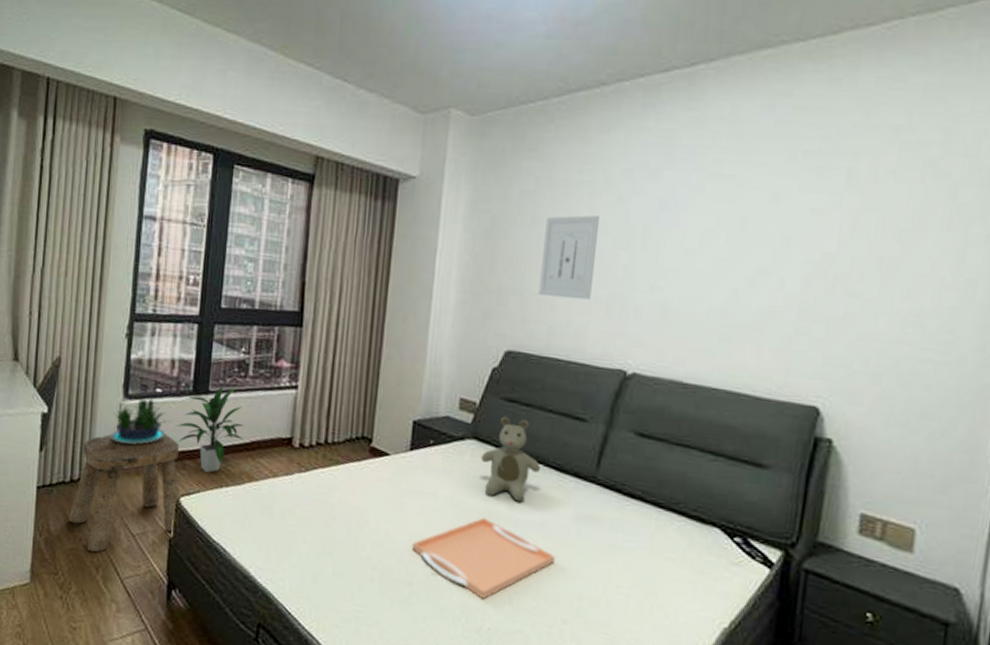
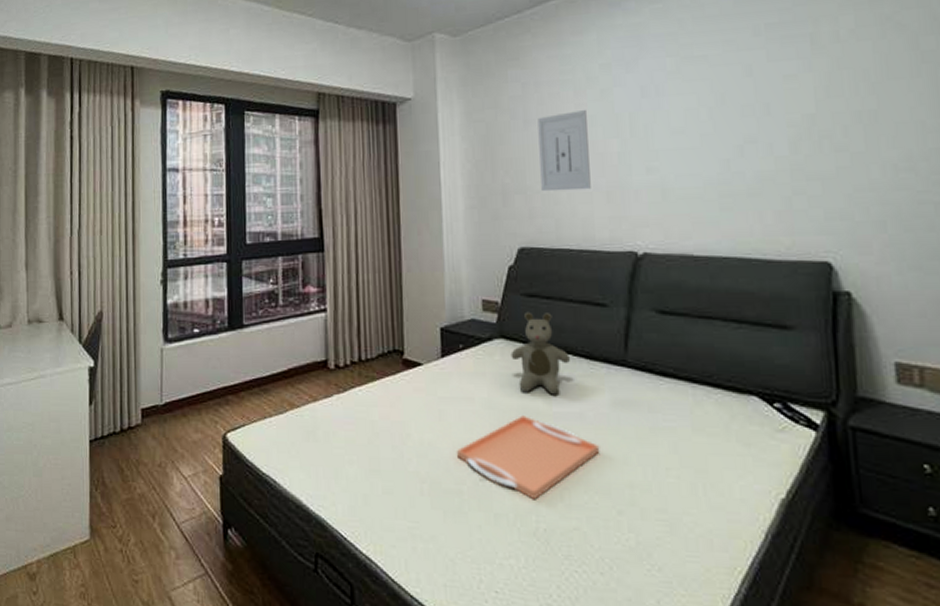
stool: present [69,434,181,553] -> none [122,372,227,500]
potted plant: present [111,399,172,445] -> none [155,340,211,388]
indoor plant: present [174,386,244,473] -> none [214,317,281,405]

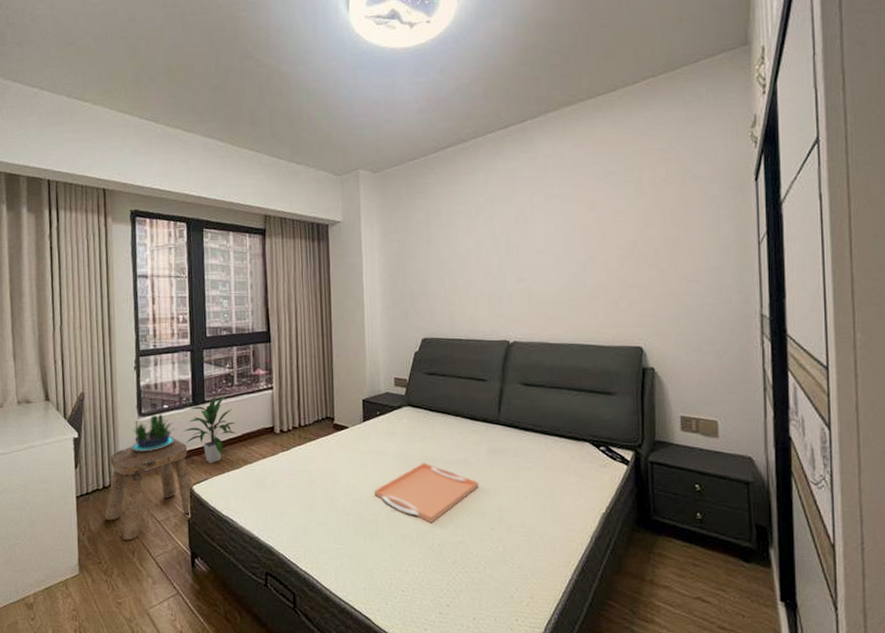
stool: none [122,372,227,500] -> present [105,439,193,541]
potted plant: none [155,340,211,388] -> present [131,414,179,452]
indoor plant: none [214,317,281,405] -> present [181,394,236,463]
teddy bear: present [510,311,571,395] -> none [415,386,460,447]
wall art: present [537,109,591,192] -> none [438,233,477,296]

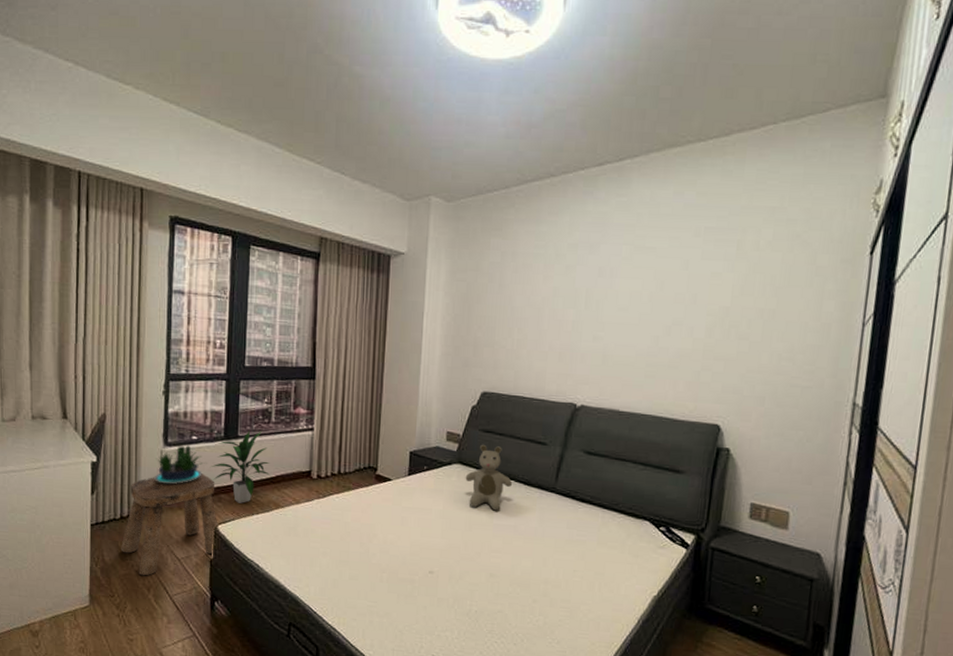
serving tray: present [373,463,479,524] -> none [412,525,526,589]
teddy bear: none [415,386,460,447] -> present [465,444,513,511]

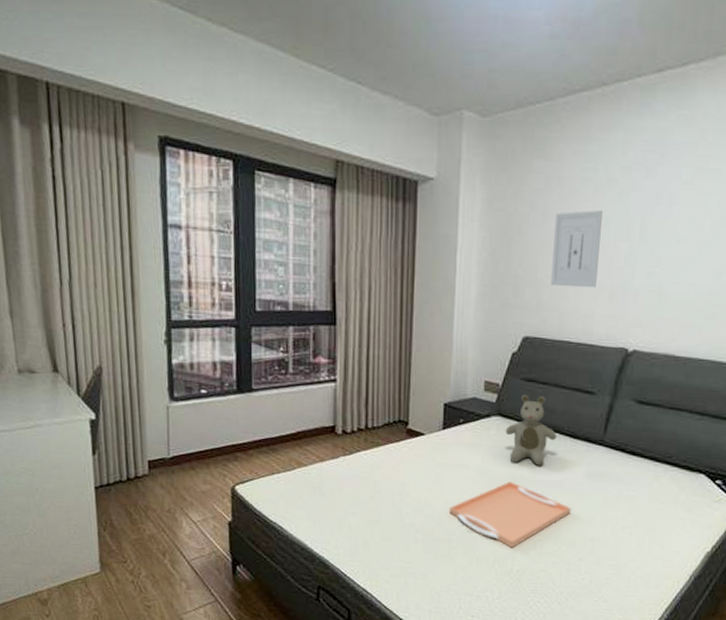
stool: present [121,473,218,576] -> none [130,430,236,541]
potted plant: present [154,445,207,485] -> none [161,400,220,443]
indoor plant: present [210,431,270,503] -> none [222,383,289,462]
serving tray: none [412,525,526,589] -> present [448,481,572,548]
wall art: none [507,281,552,350] -> present [551,209,603,288]

